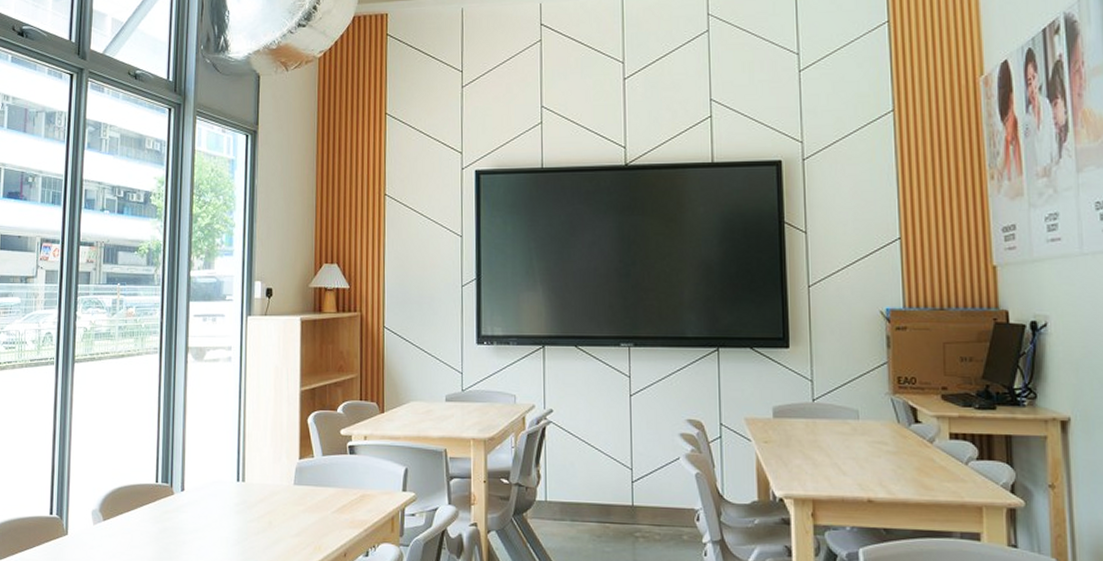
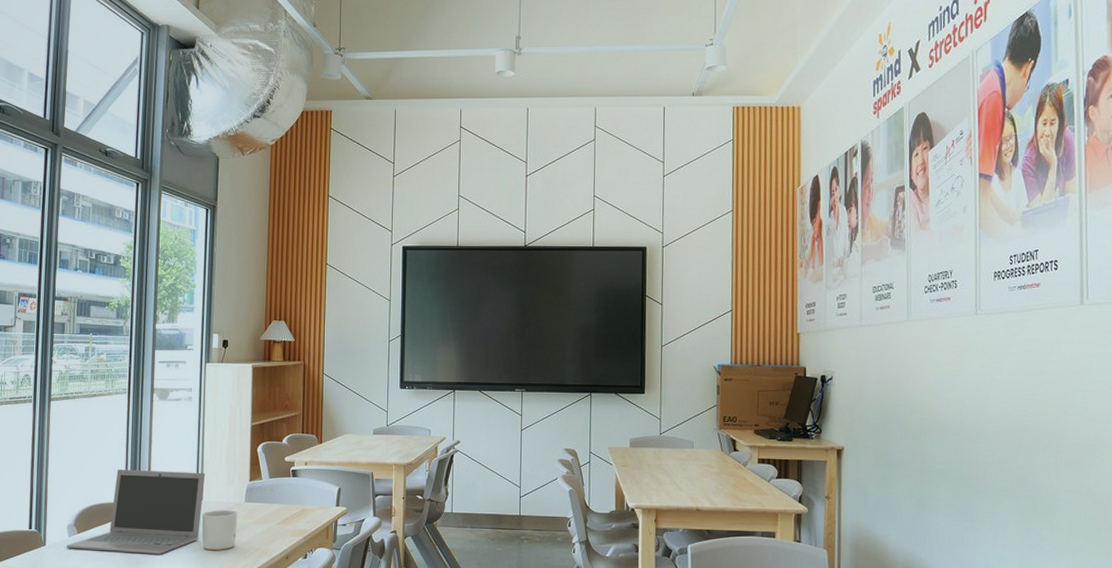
laptop: none [91,443,248,548] -> present [66,469,205,554]
mug: none [245,493,286,545] -> present [202,509,238,551]

